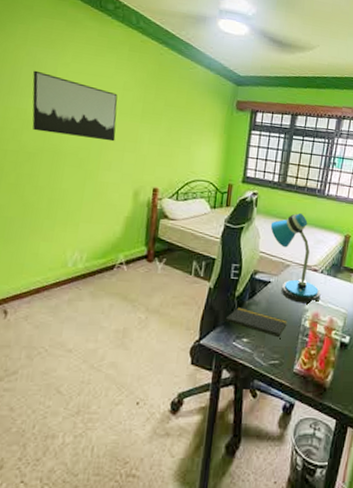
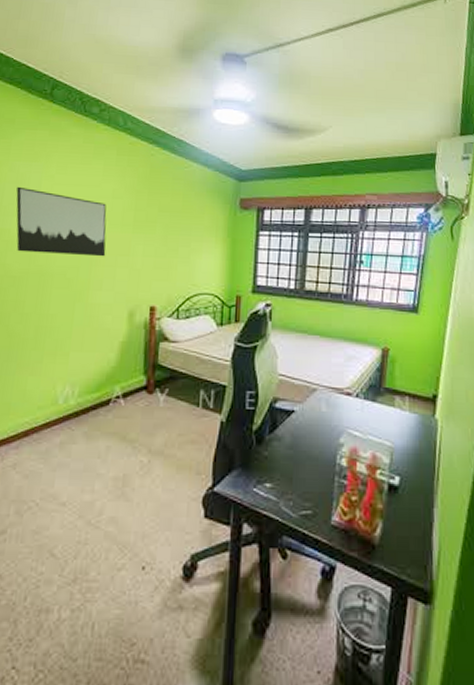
notepad: present [225,307,287,338] -> none [242,444,319,481]
desk lamp: present [270,213,321,304] -> none [289,325,358,437]

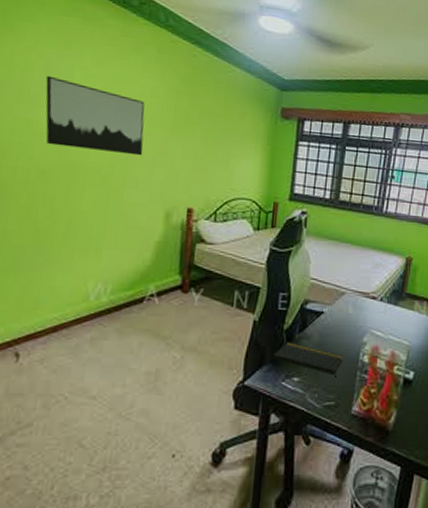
notepad: none [242,444,319,481] -> present [272,342,343,376]

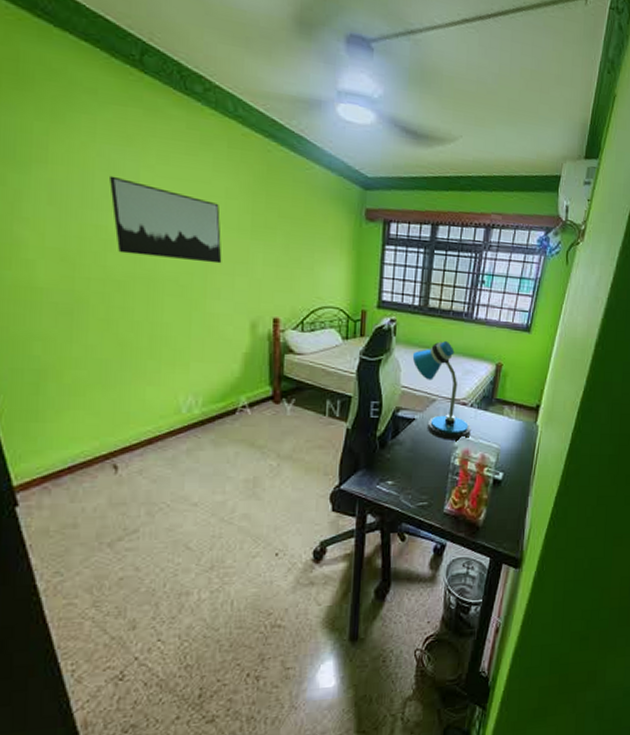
notepad: present [272,342,343,376] -> none [366,448,435,478]
desk lamp: none [322,234,381,336] -> present [412,341,471,441]

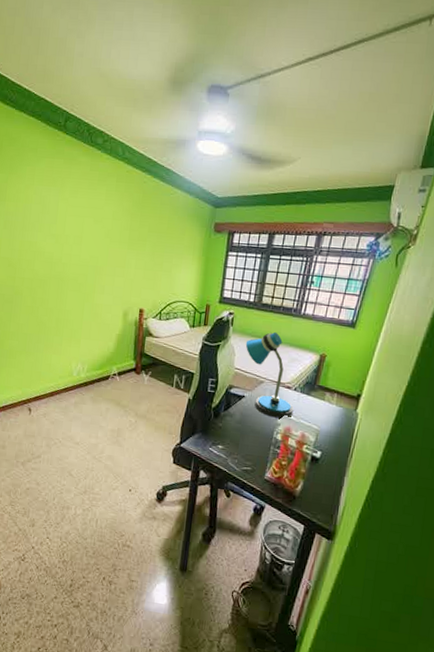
wall art: present [110,175,222,264] -> none [40,207,108,268]

